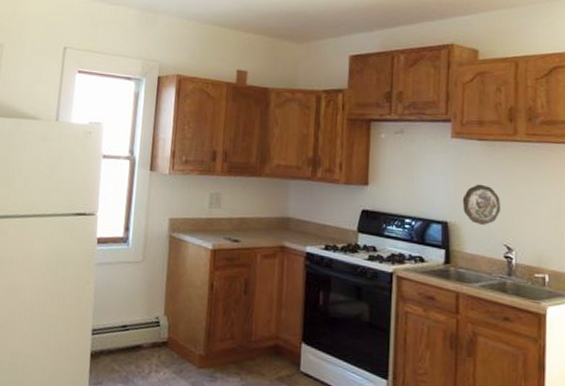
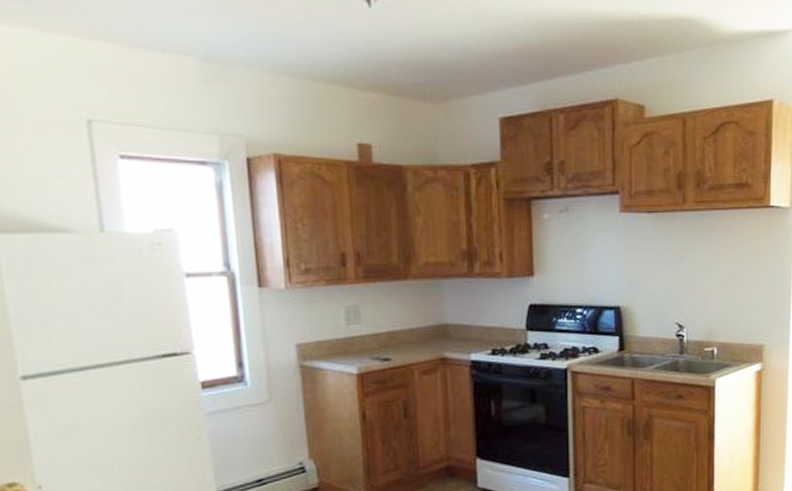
decorative plate: present [462,184,501,225] -> none [634,261,672,305]

